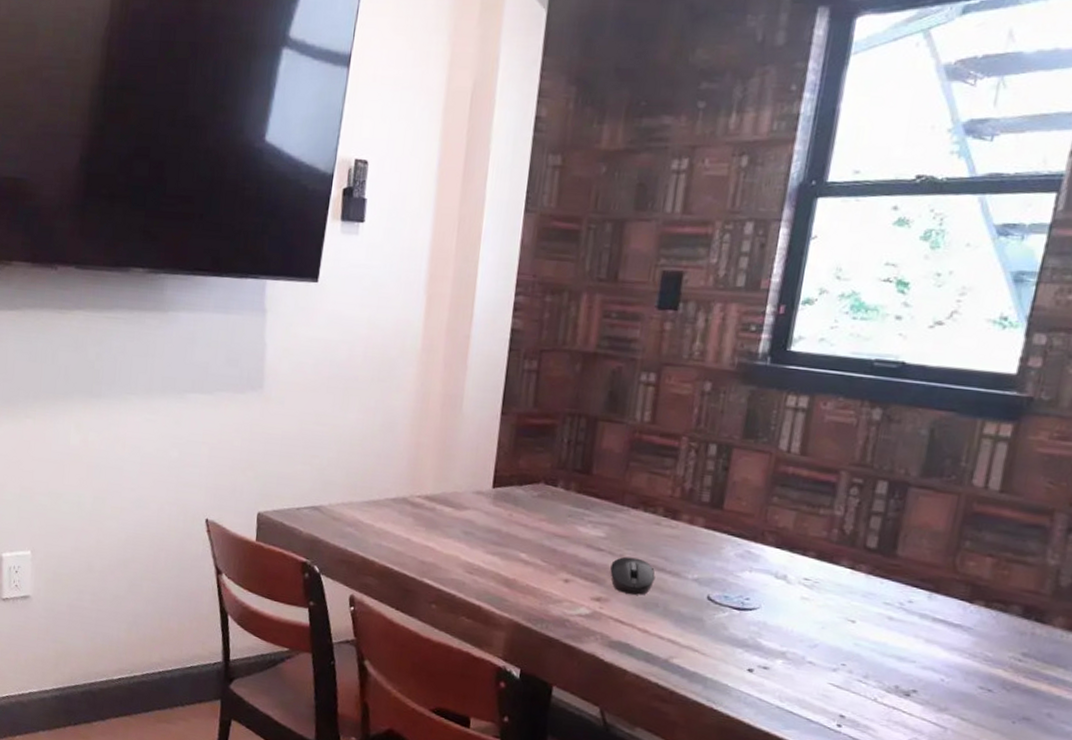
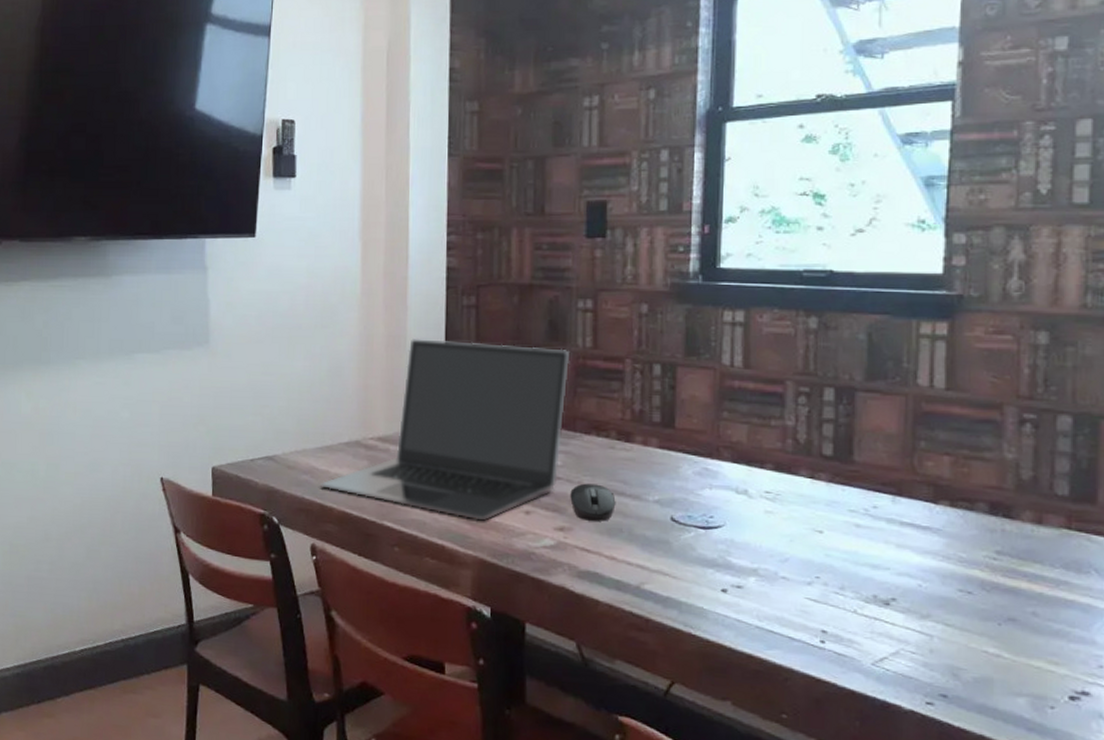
laptop: none [364,399,626,585] -> present [320,339,570,520]

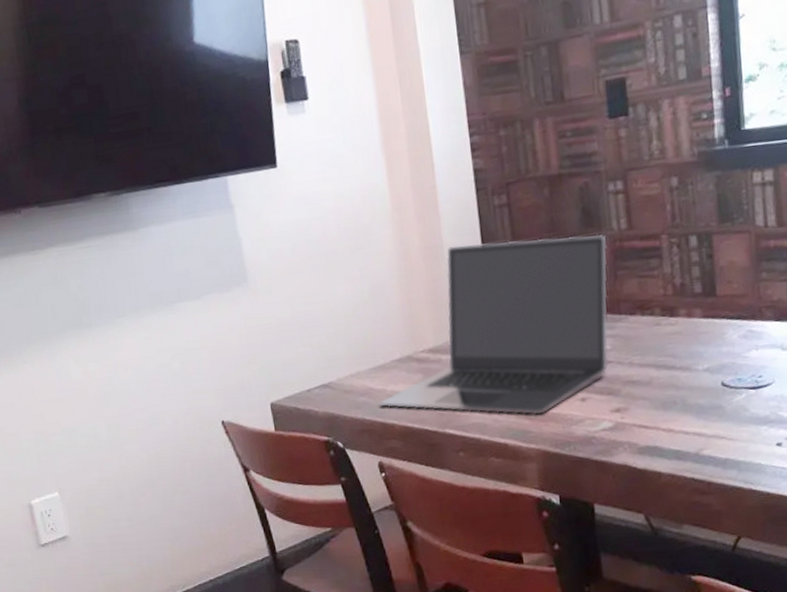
computer mouse: present [570,483,616,522] -> none [622,361,668,399]

